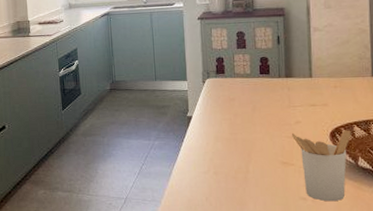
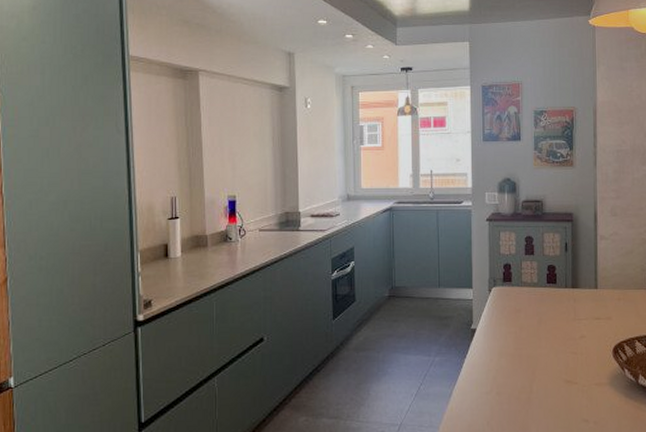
utensil holder: present [291,130,352,202] -> none [575,345,633,424]

